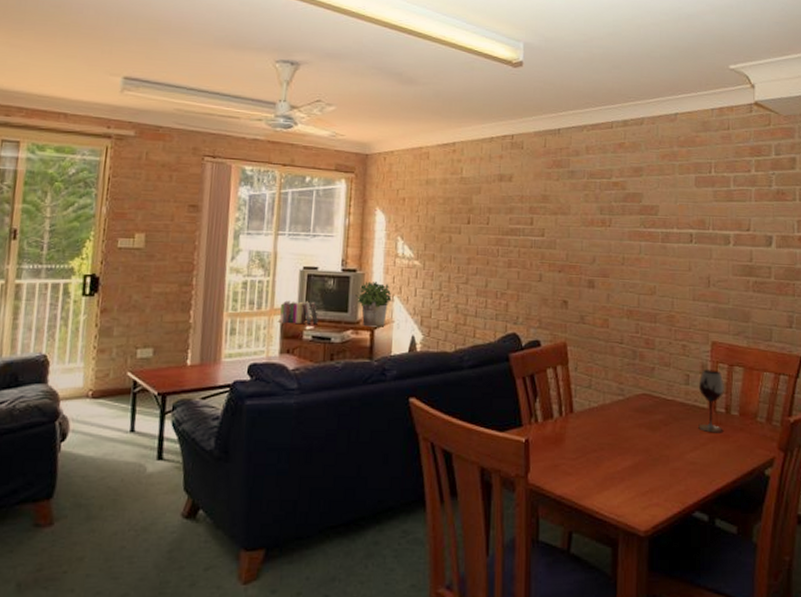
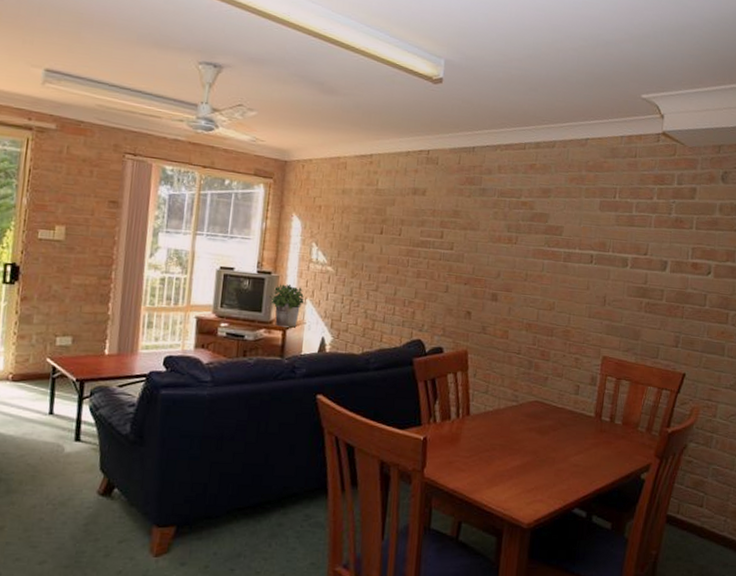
books: present [280,300,319,325] -> none [196,298,234,323]
wineglass: present [698,368,724,433] -> none [584,380,611,440]

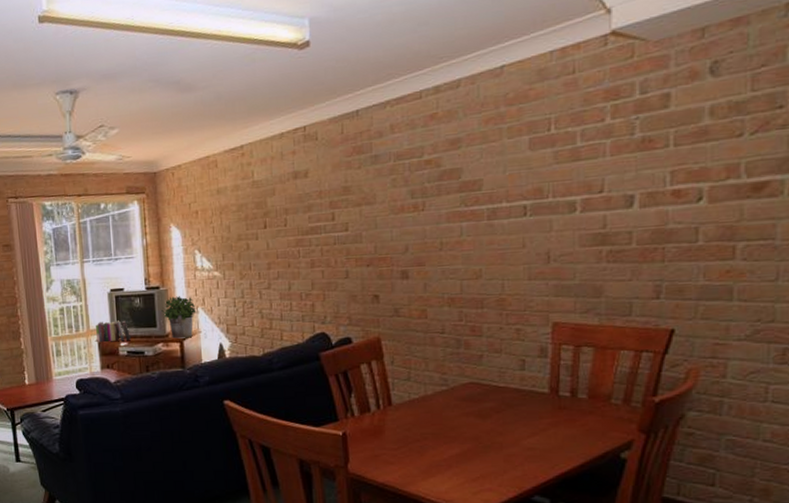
books: none [196,298,234,323] -> present [95,320,132,343]

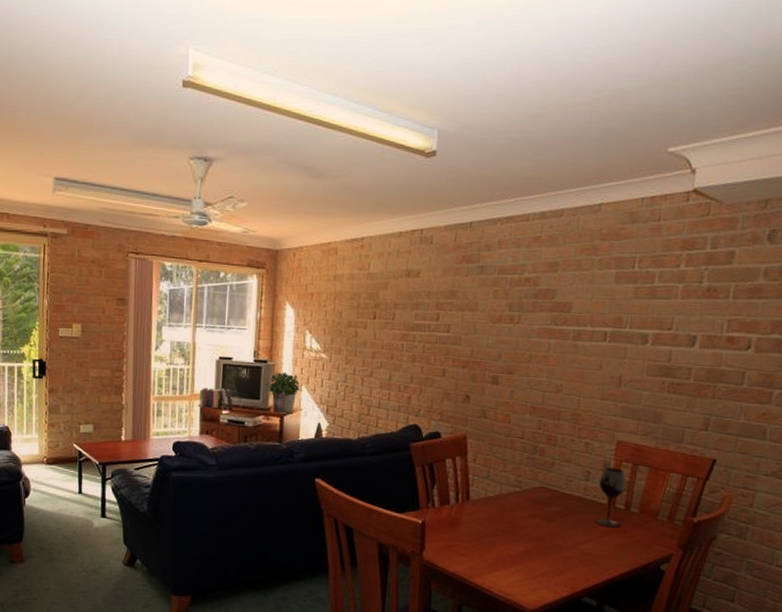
wineglass: none [536,351,569,418] -> present [595,466,626,528]

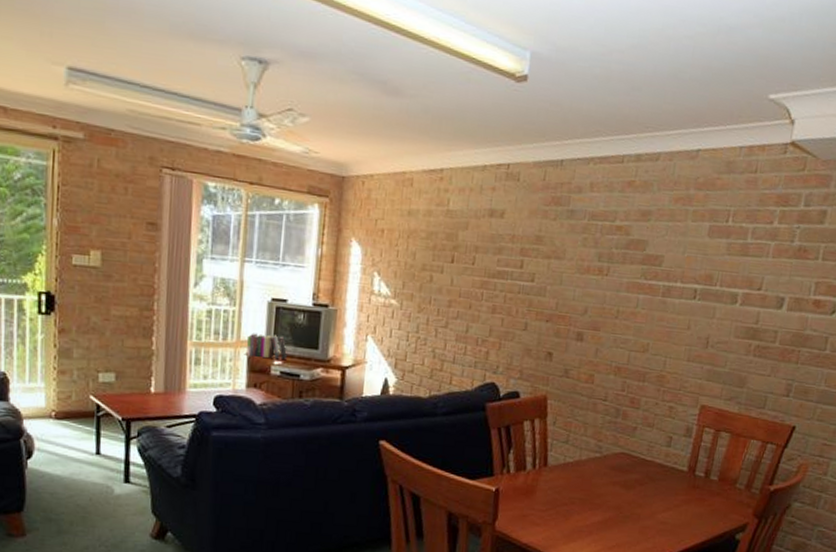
potted plant: present [267,372,300,414] -> none [327,318,366,367]
wineglass: present [595,466,626,528] -> none [674,432,708,496]

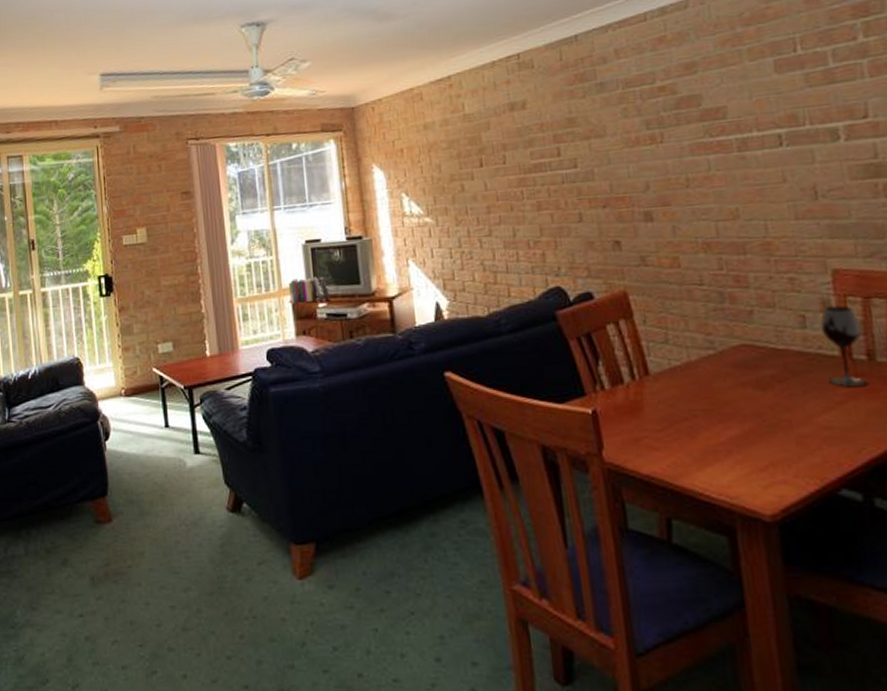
wineglass: none [674,432,708,496] -> present [820,305,868,388]

